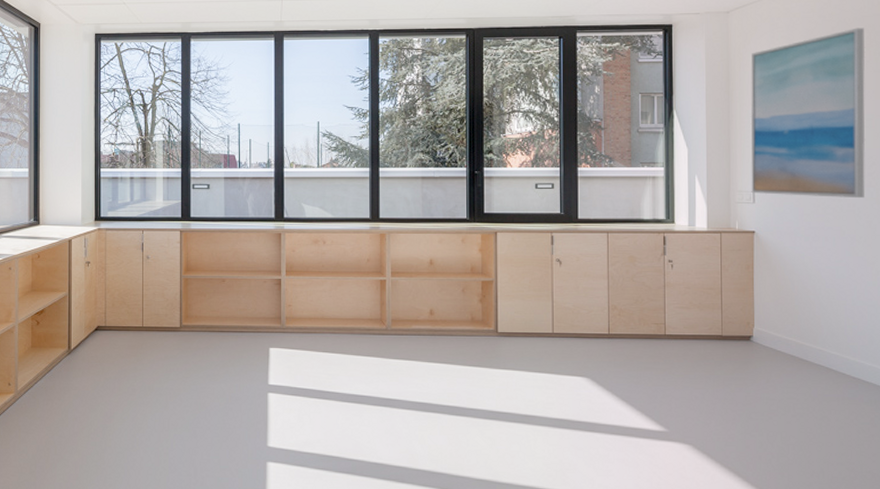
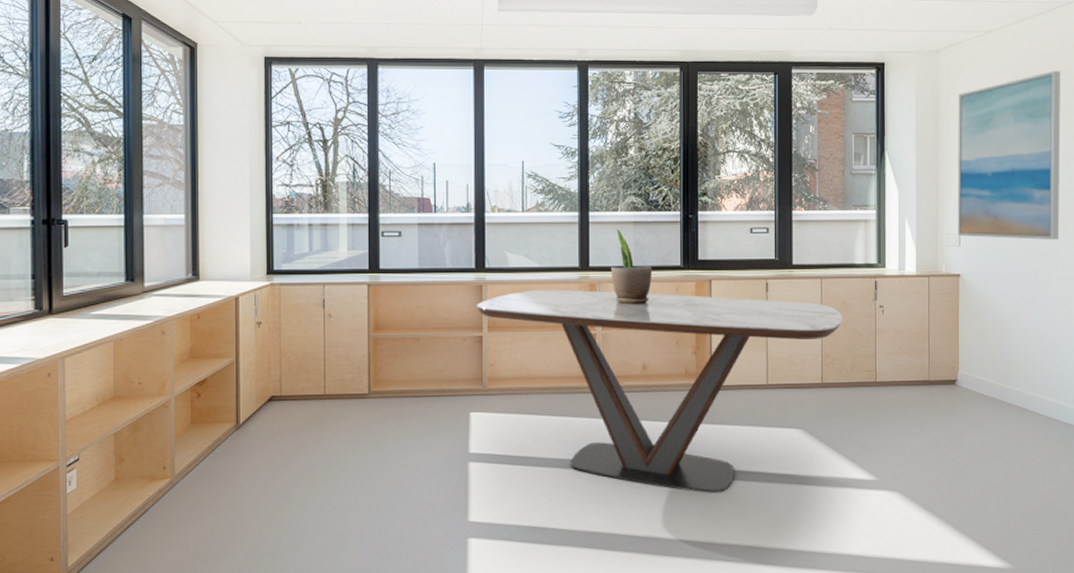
dining table: none [276,238,630,434] -> present [477,289,843,493]
potted plant: none [400,184,440,253] -> present [611,230,653,304]

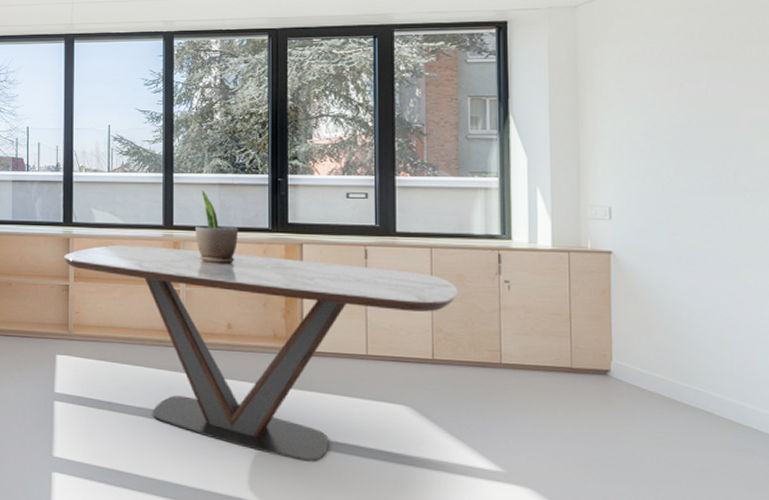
wall art: present [957,70,1062,241] -> none [605,21,755,218]

